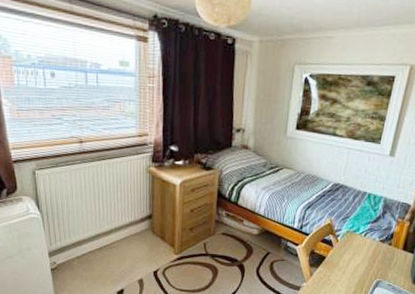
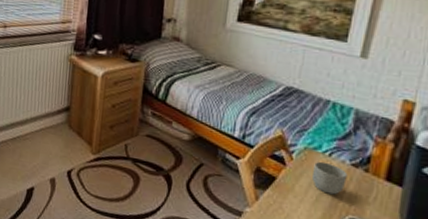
mug: none [352,241,377,265] -> present [312,161,348,195]

